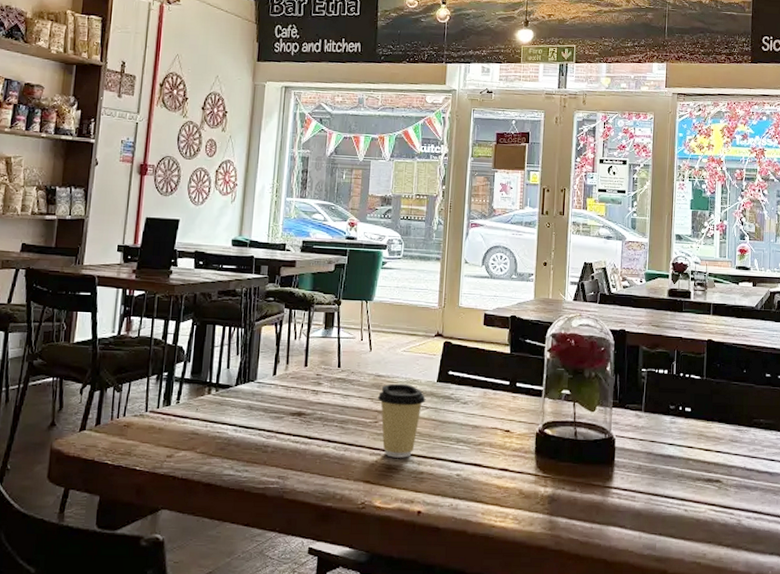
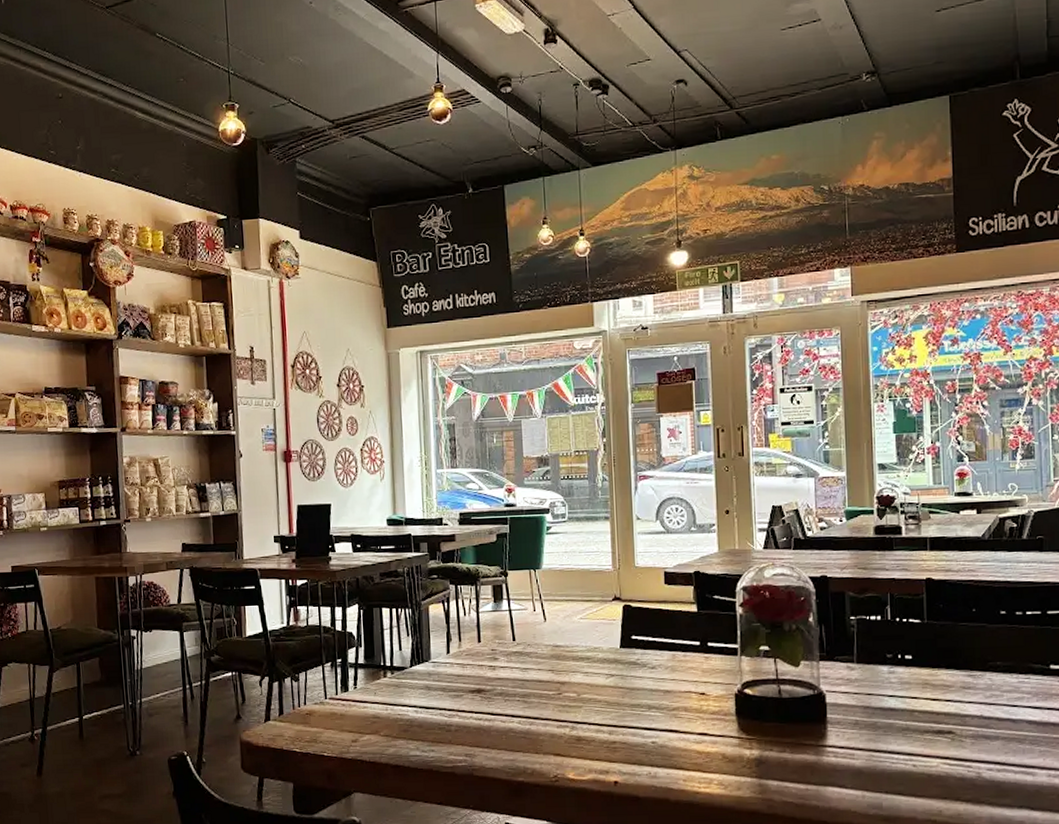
coffee cup: present [377,383,426,458] -> none [558,652,610,729]

